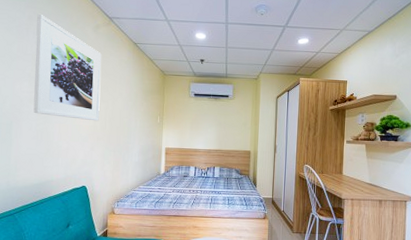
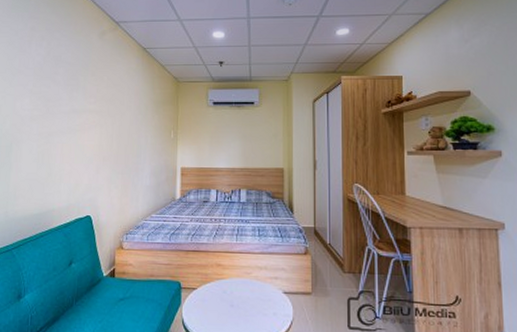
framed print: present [33,13,101,121] -> none [34,24,108,139]

